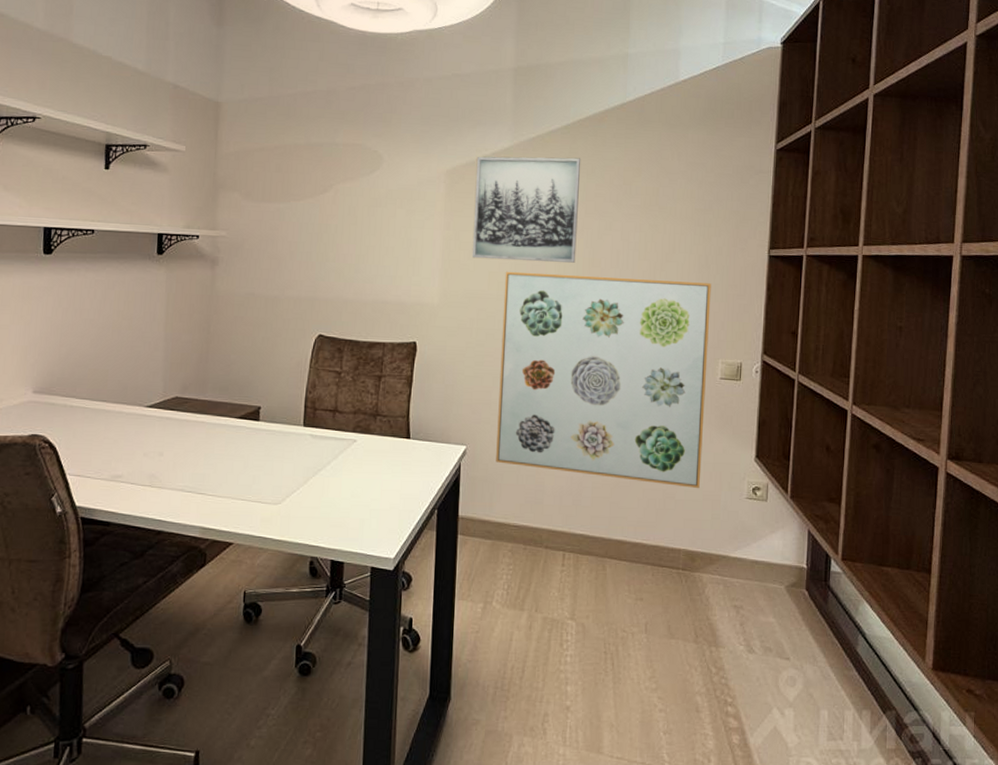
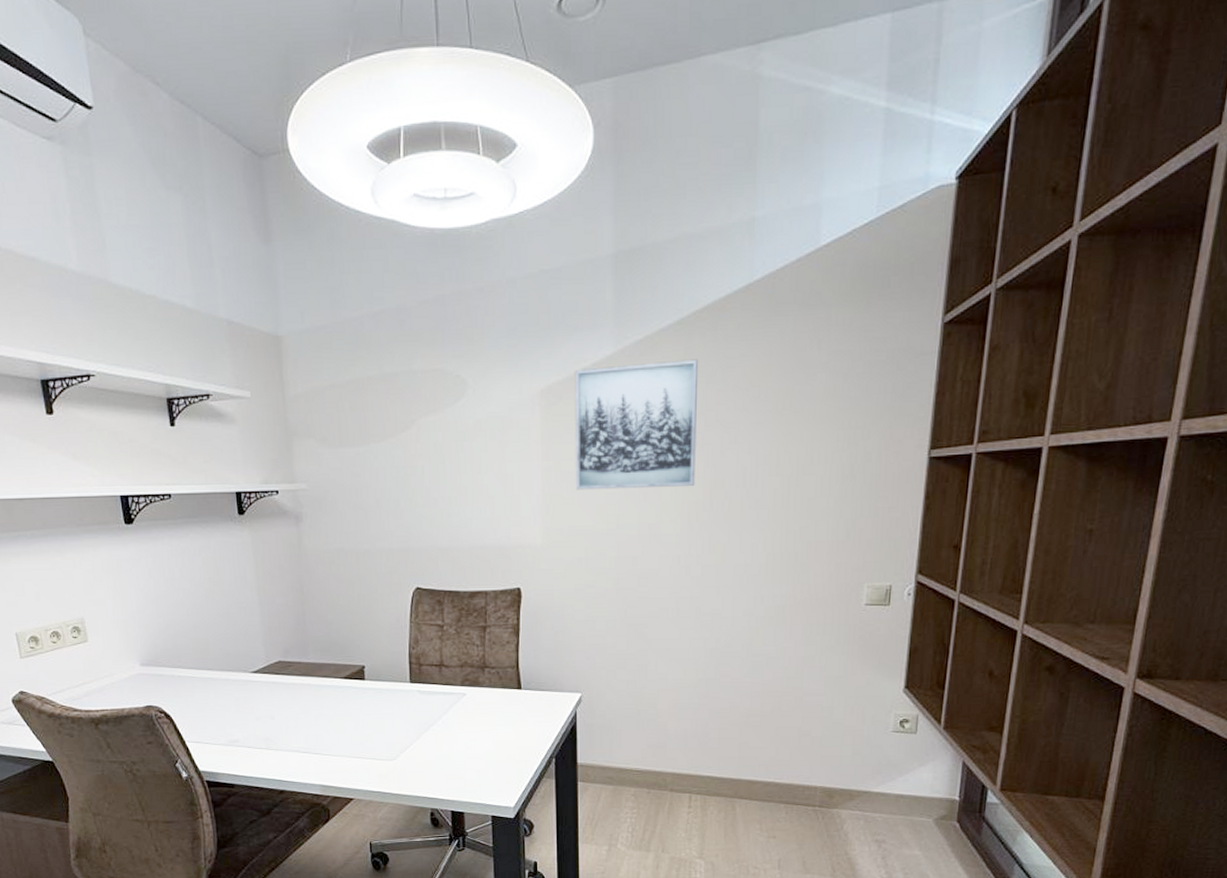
wall art: present [496,271,711,489] -> none [614,496,857,725]

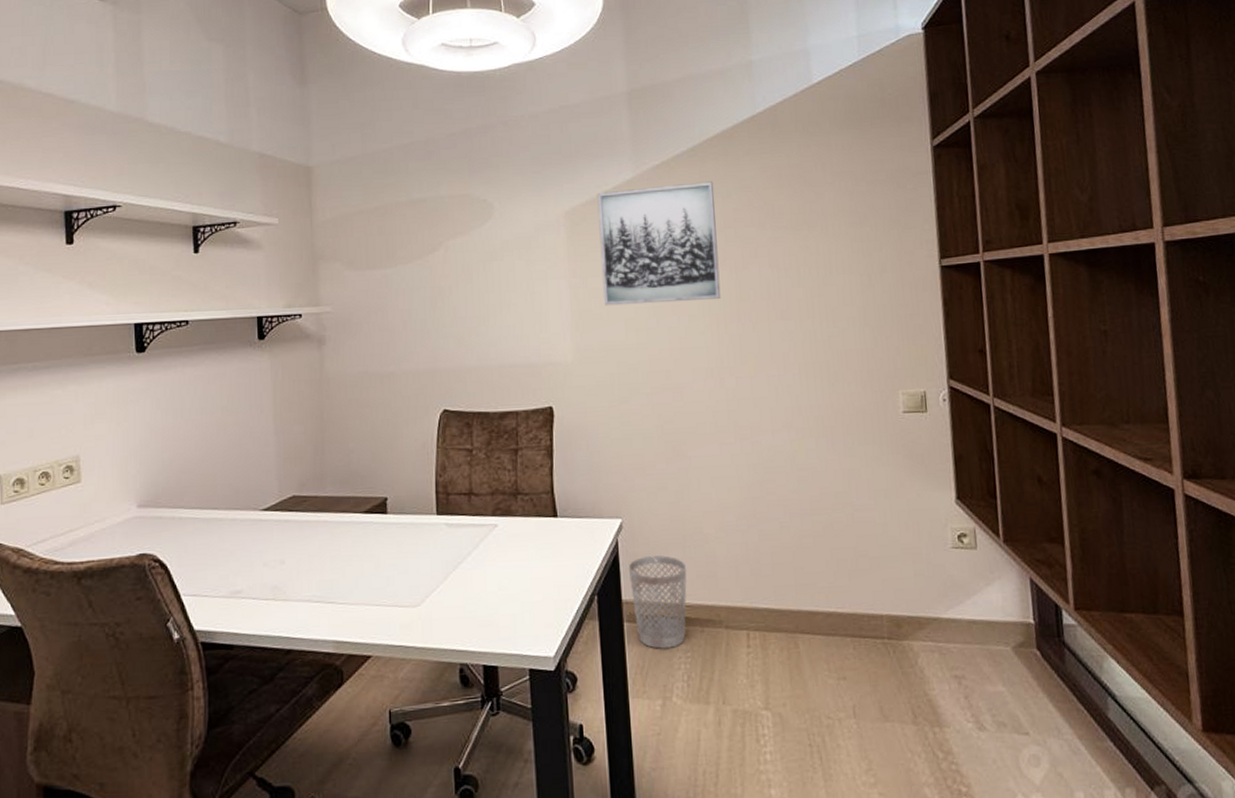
wastebasket: none [584,727,639,805] -> present [628,555,687,649]

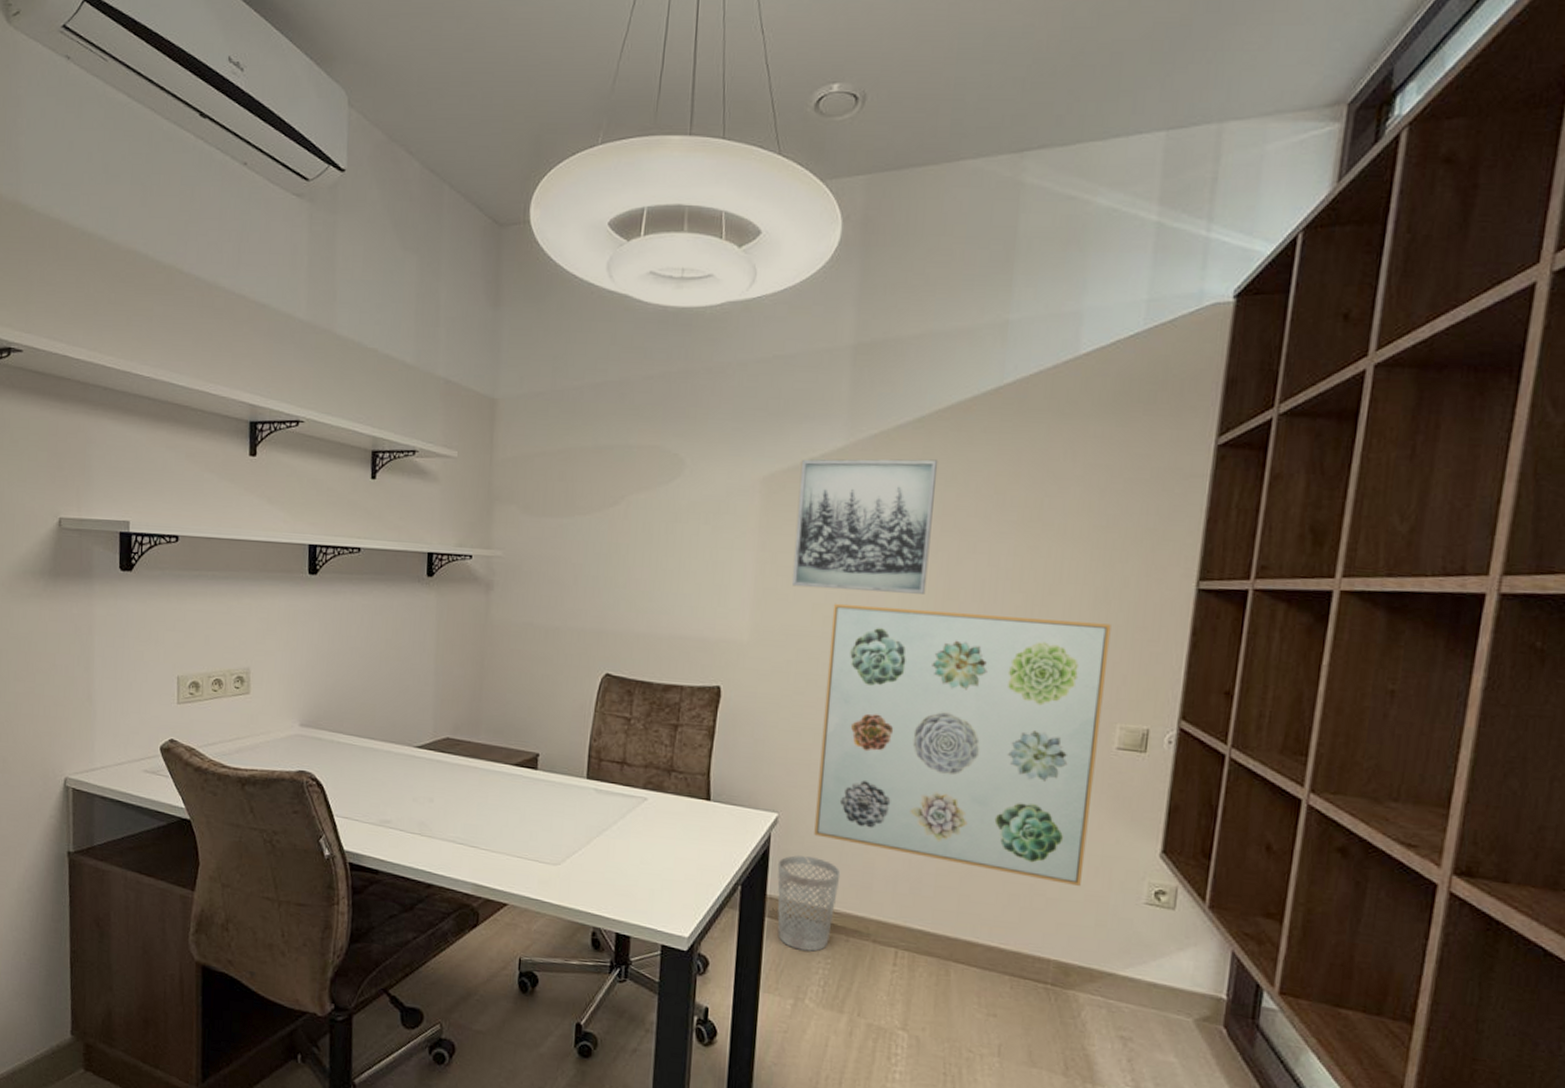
wall art: none [643,305,896,543] -> present [814,603,1111,887]

